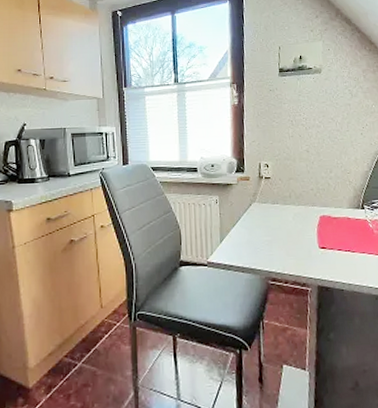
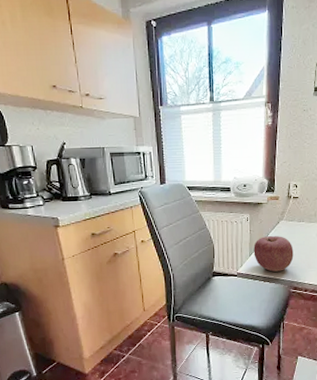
apple: none [224,219,270,260] -> present [253,235,294,272]

